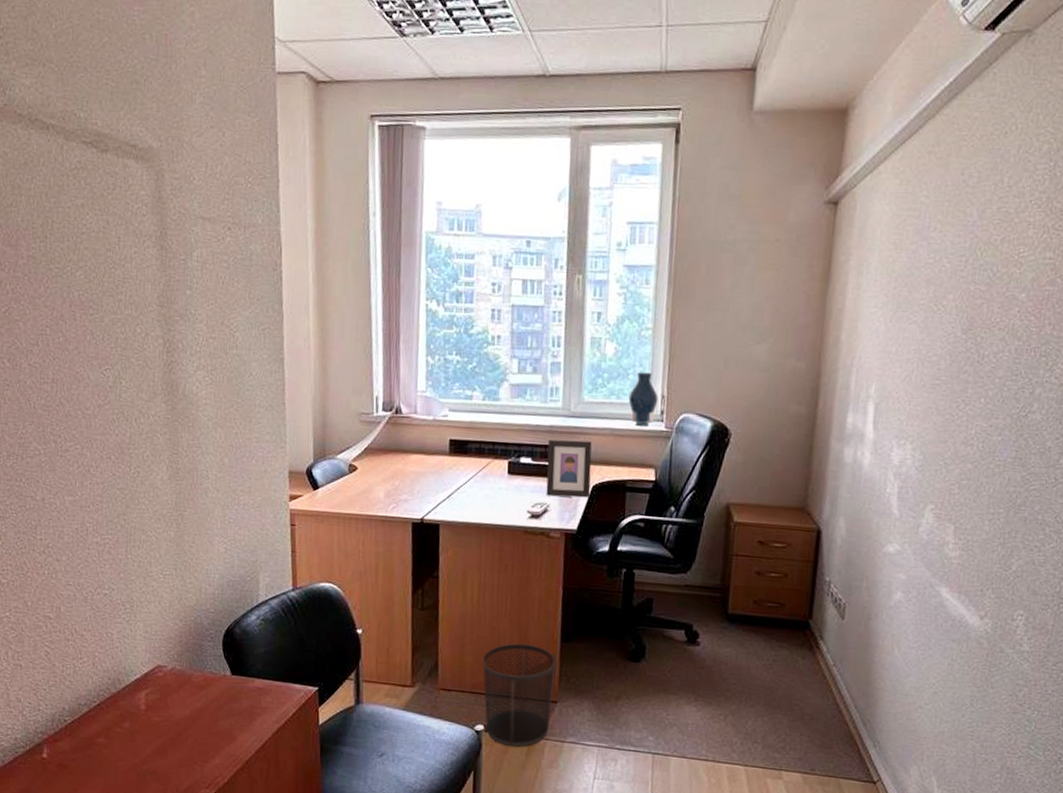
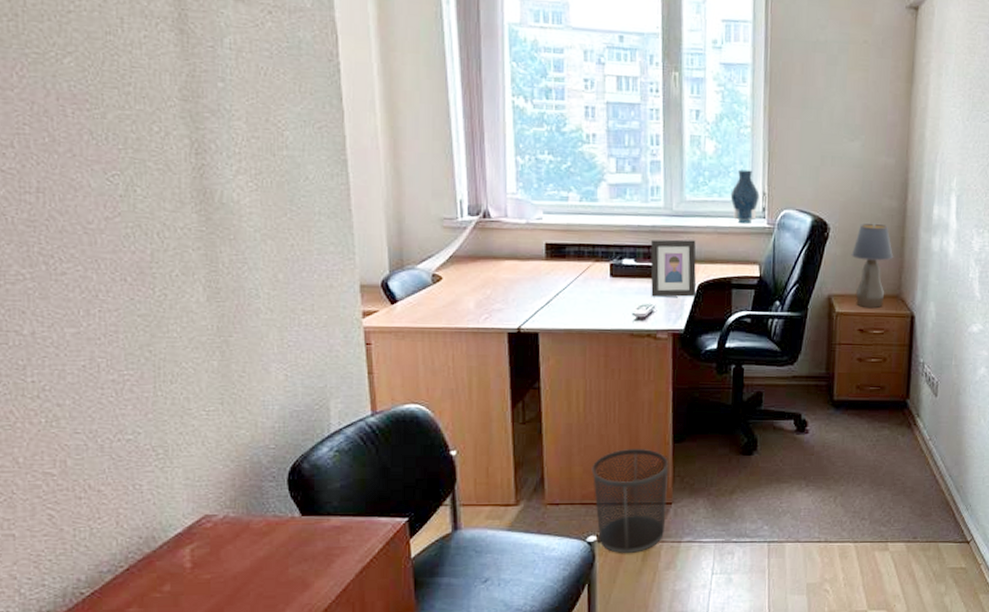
table lamp: none [753,430,801,521] -> present [851,223,894,309]

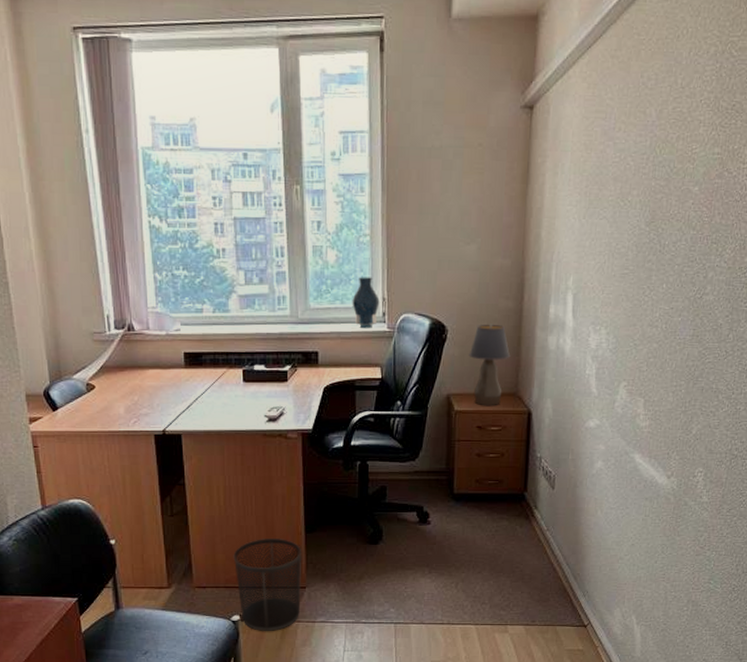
picture frame: present [650,239,697,298] -> none [280,345,323,400]

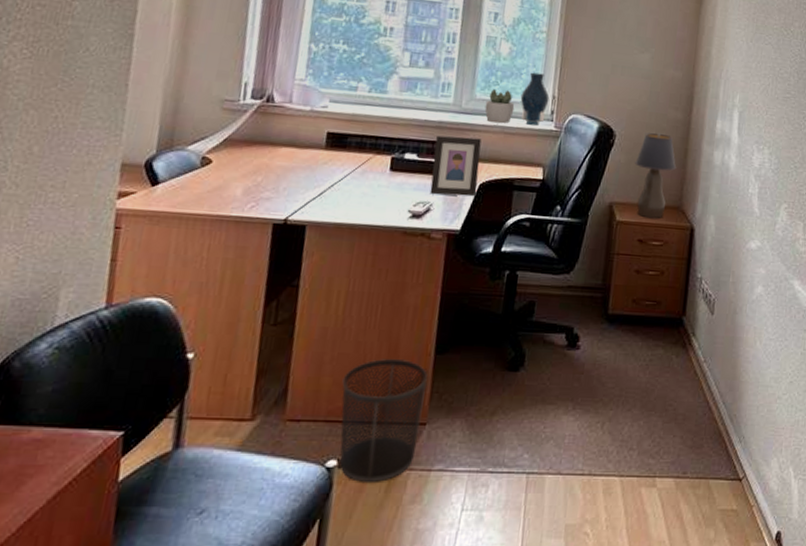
picture frame: none [280,345,323,400] -> present [430,135,482,197]
succulent plant: none [320,297,348,330] -> present [484,89,515,124]

